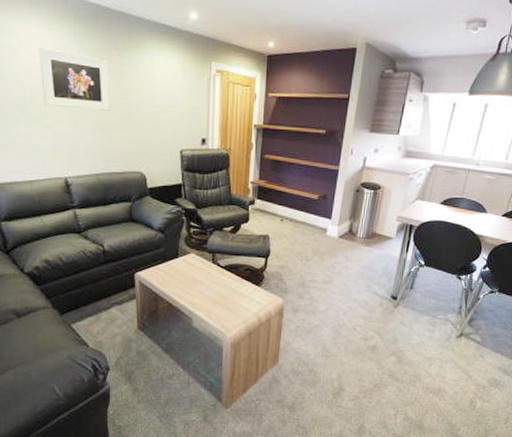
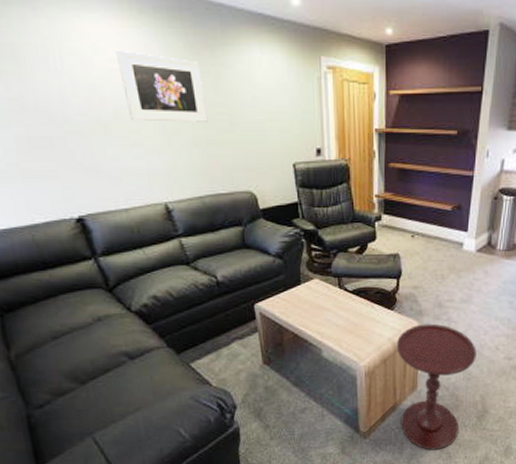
side table: none [261,301,335,424] -> present [396,323,476,450]

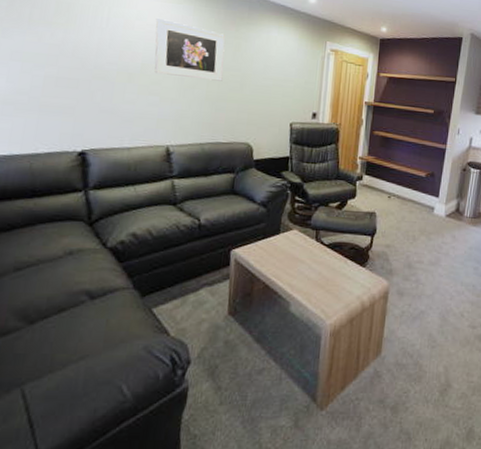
side table: present [396,323,476,450] -> none [361,284,442,429]

